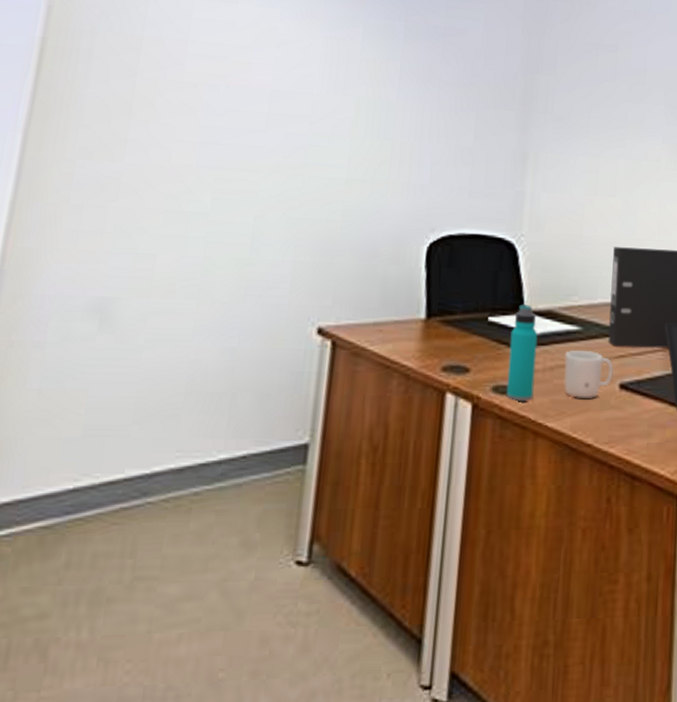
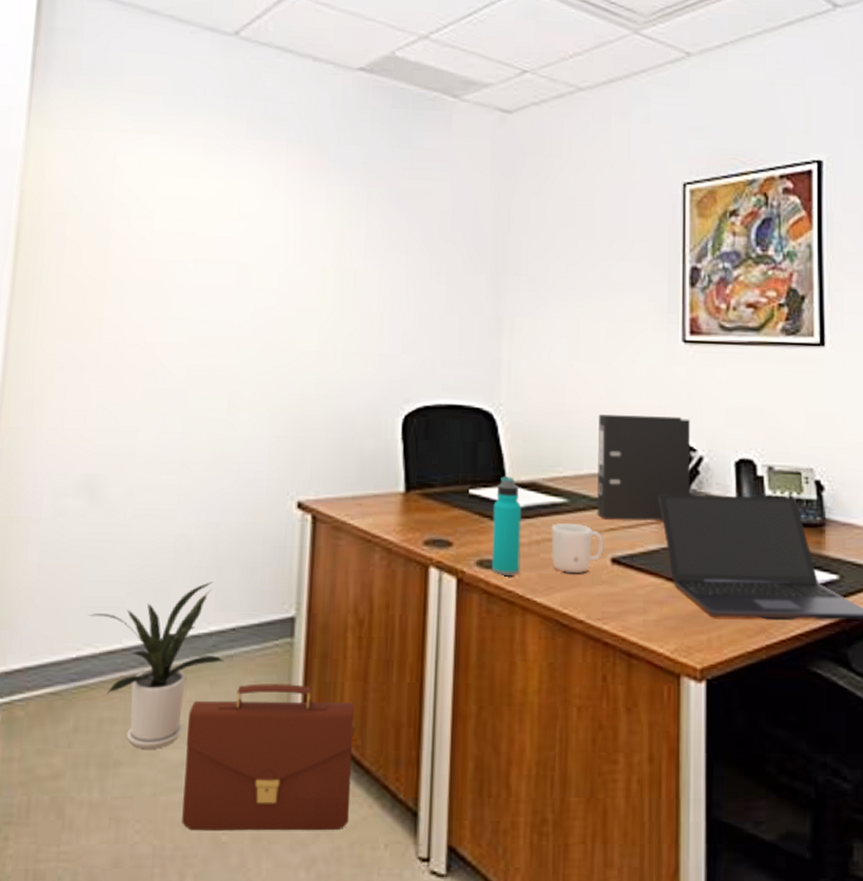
house plant: none [90,408,233,584] -> present [89,581,225,749]
briefcase: none [176,512,365,669] -> present [182,683,355,831]

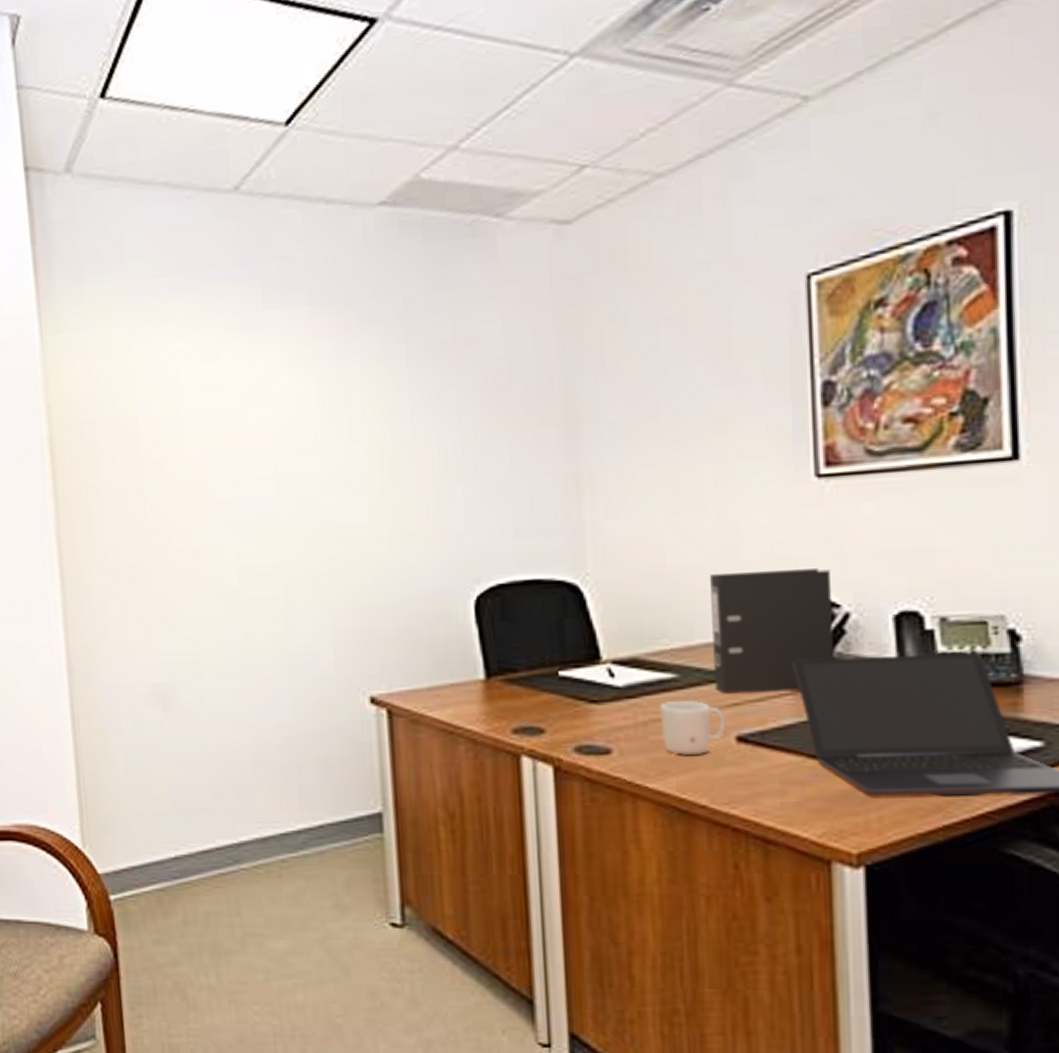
house plant: present [89,581,225,749] -> none [180,781,317,940]
briefcase: present [182,683,355,831] -> none [289,878,461,1016]
water bottle: present [491,476,522,577] -> none [588,654,626,763]

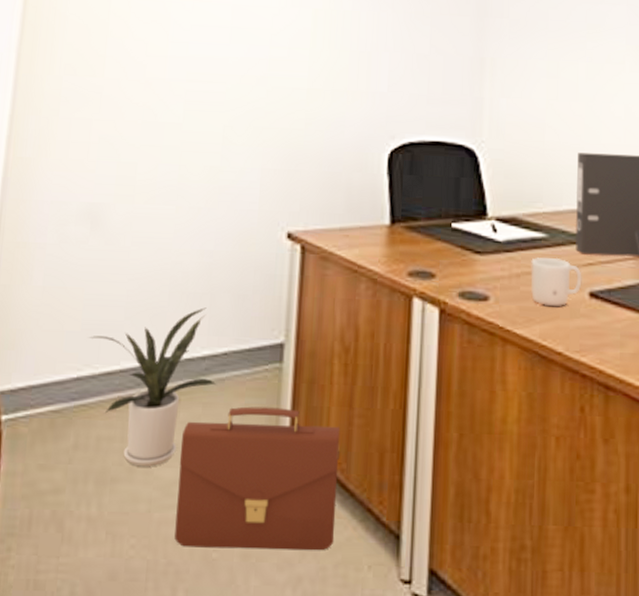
house plant: none [180,781,317,940] -> present [89,307,217,467]
briefcase: none [289,878,461,1016] -> present [174,406,341,551]

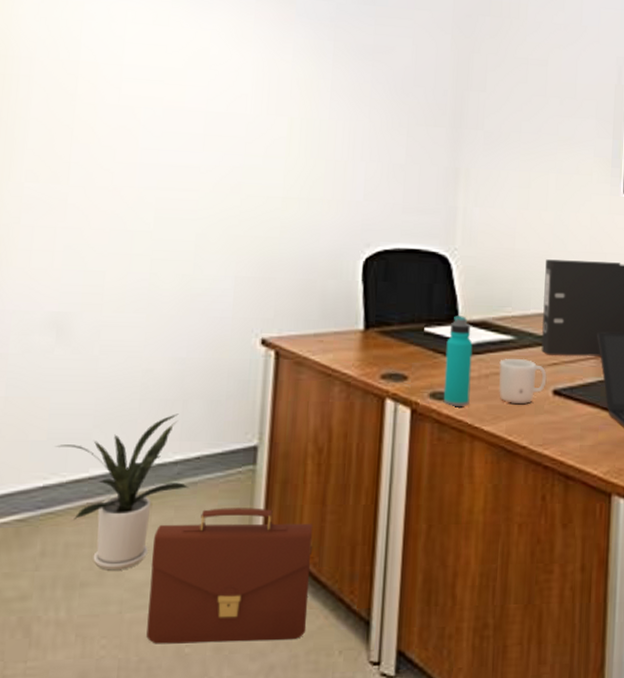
water bottle: none [472,211,503,309] -> present [443,315,473,407]

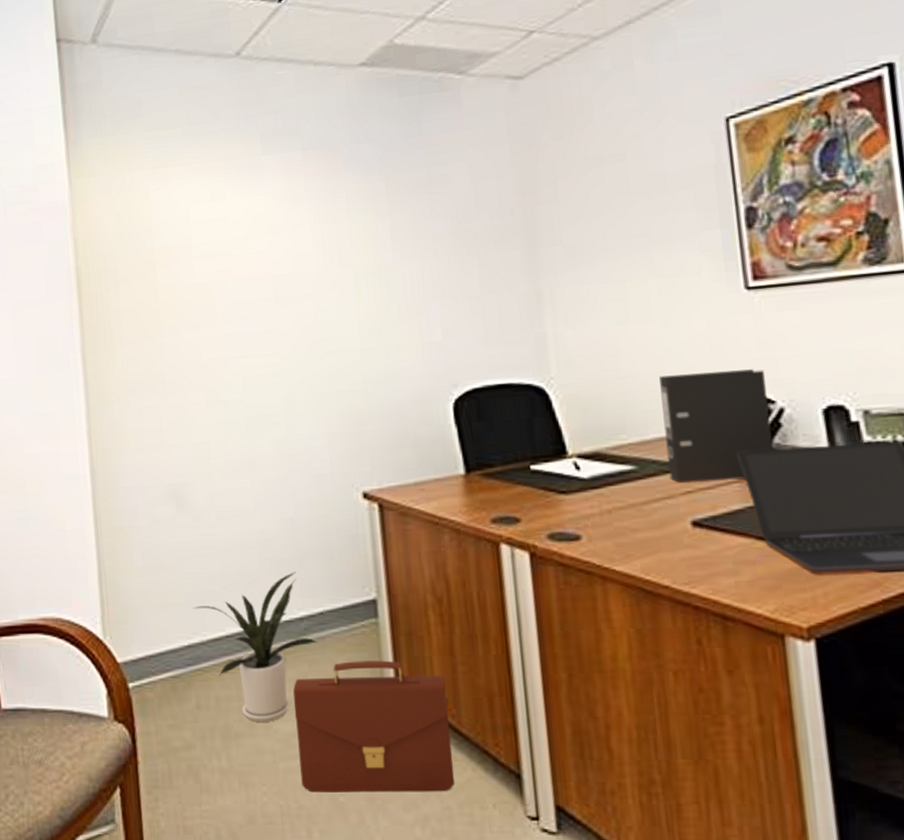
water bottle: present [443,315,473,407] -> none [557,449,594,548]
mug: present [498,358,547,405] -> none [622,489,682,541]

